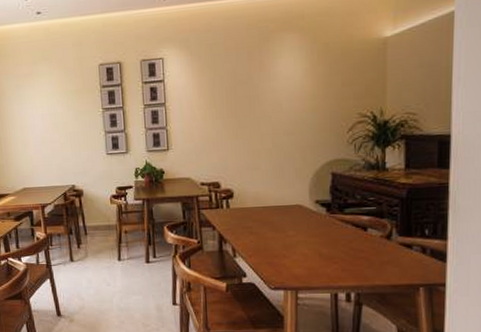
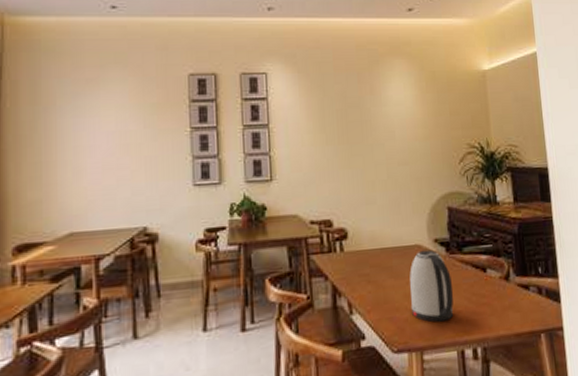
kettle: none [288,209,332,269] -> present [409,249,454,323]

